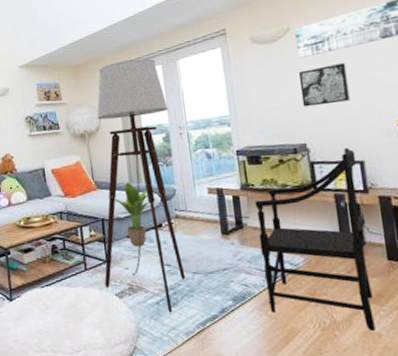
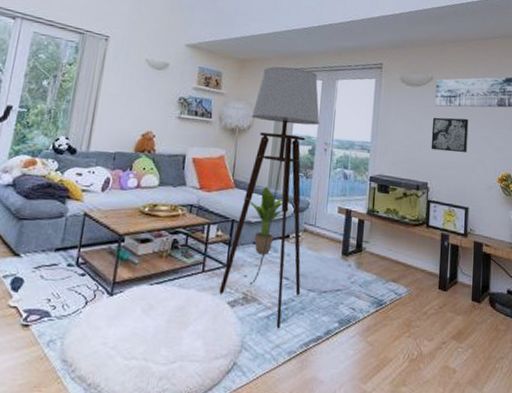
armchair: present [255,147,375,332] -> none [369,193,463,367]

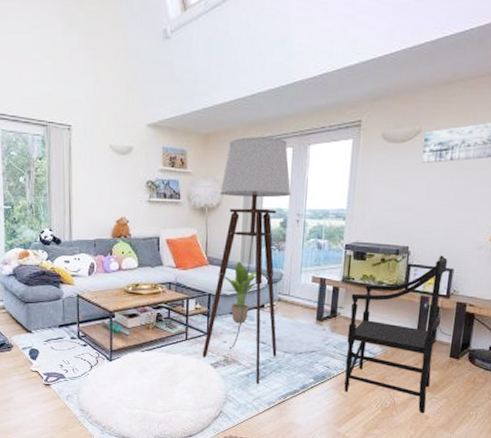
armchair: none [369,193,463,367] -> present [343,255,448,414]
wall art: present [431,117,469,153] -> none [414,173,462,213]

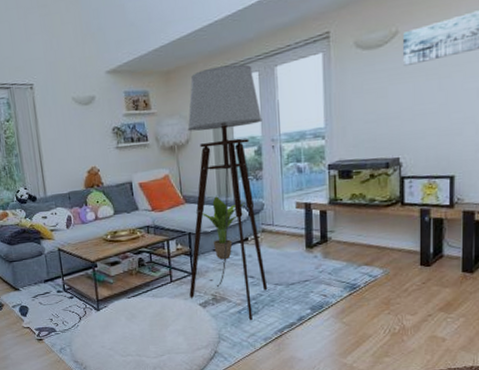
armchair: present [343,255,448,414] -> none [341,162,447,336]

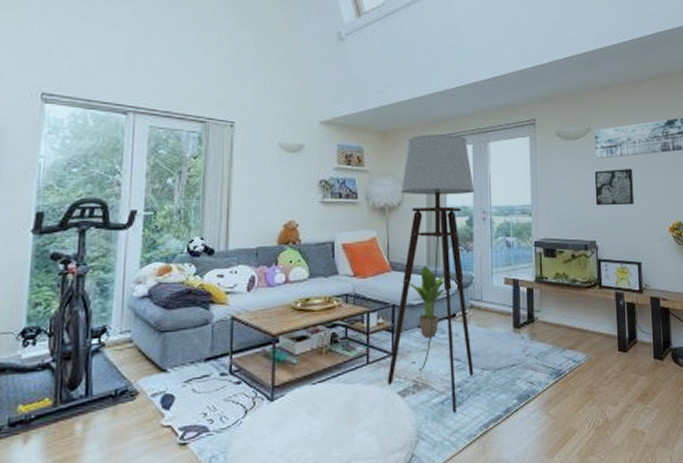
wall art: none [400,71,451,120] -> present [594,168,635,206]

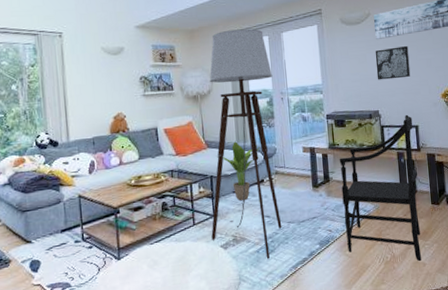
armchair: none [547,248,640,430] -> present [339,114,421,262]

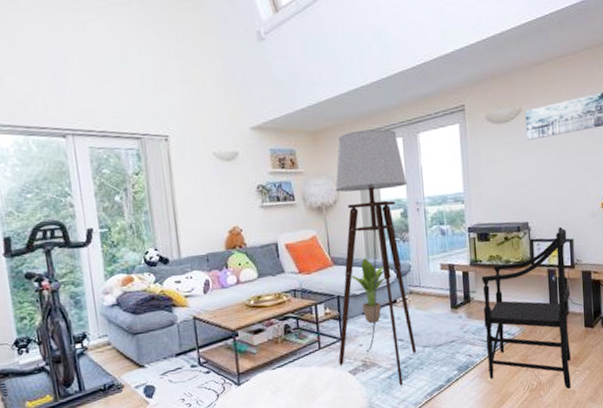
wall art: present [375,45,411,80] -> none [526,147,567,188]

